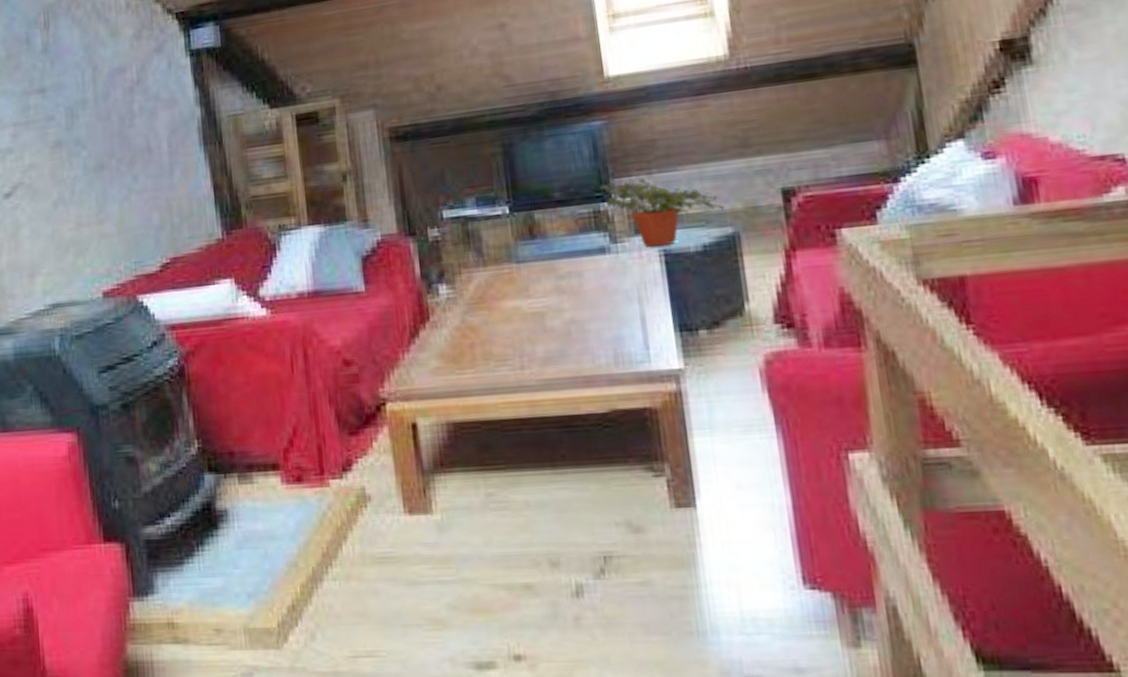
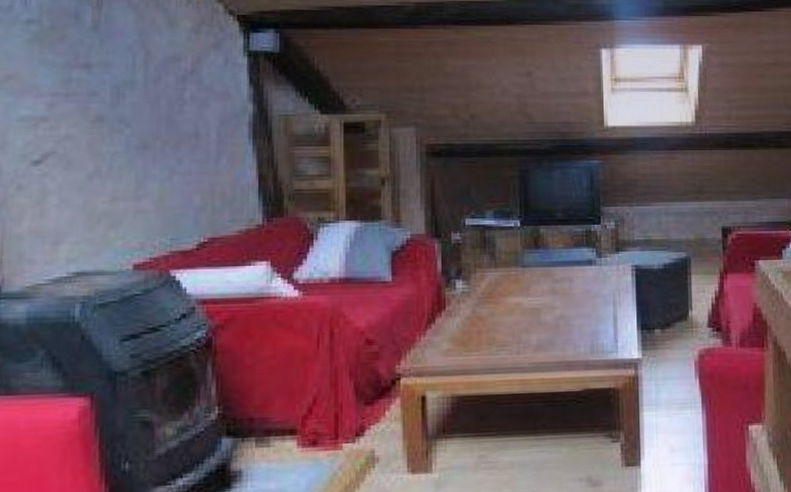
potted plant: present [599,178,725,247] -> none [592,209,682,263]

